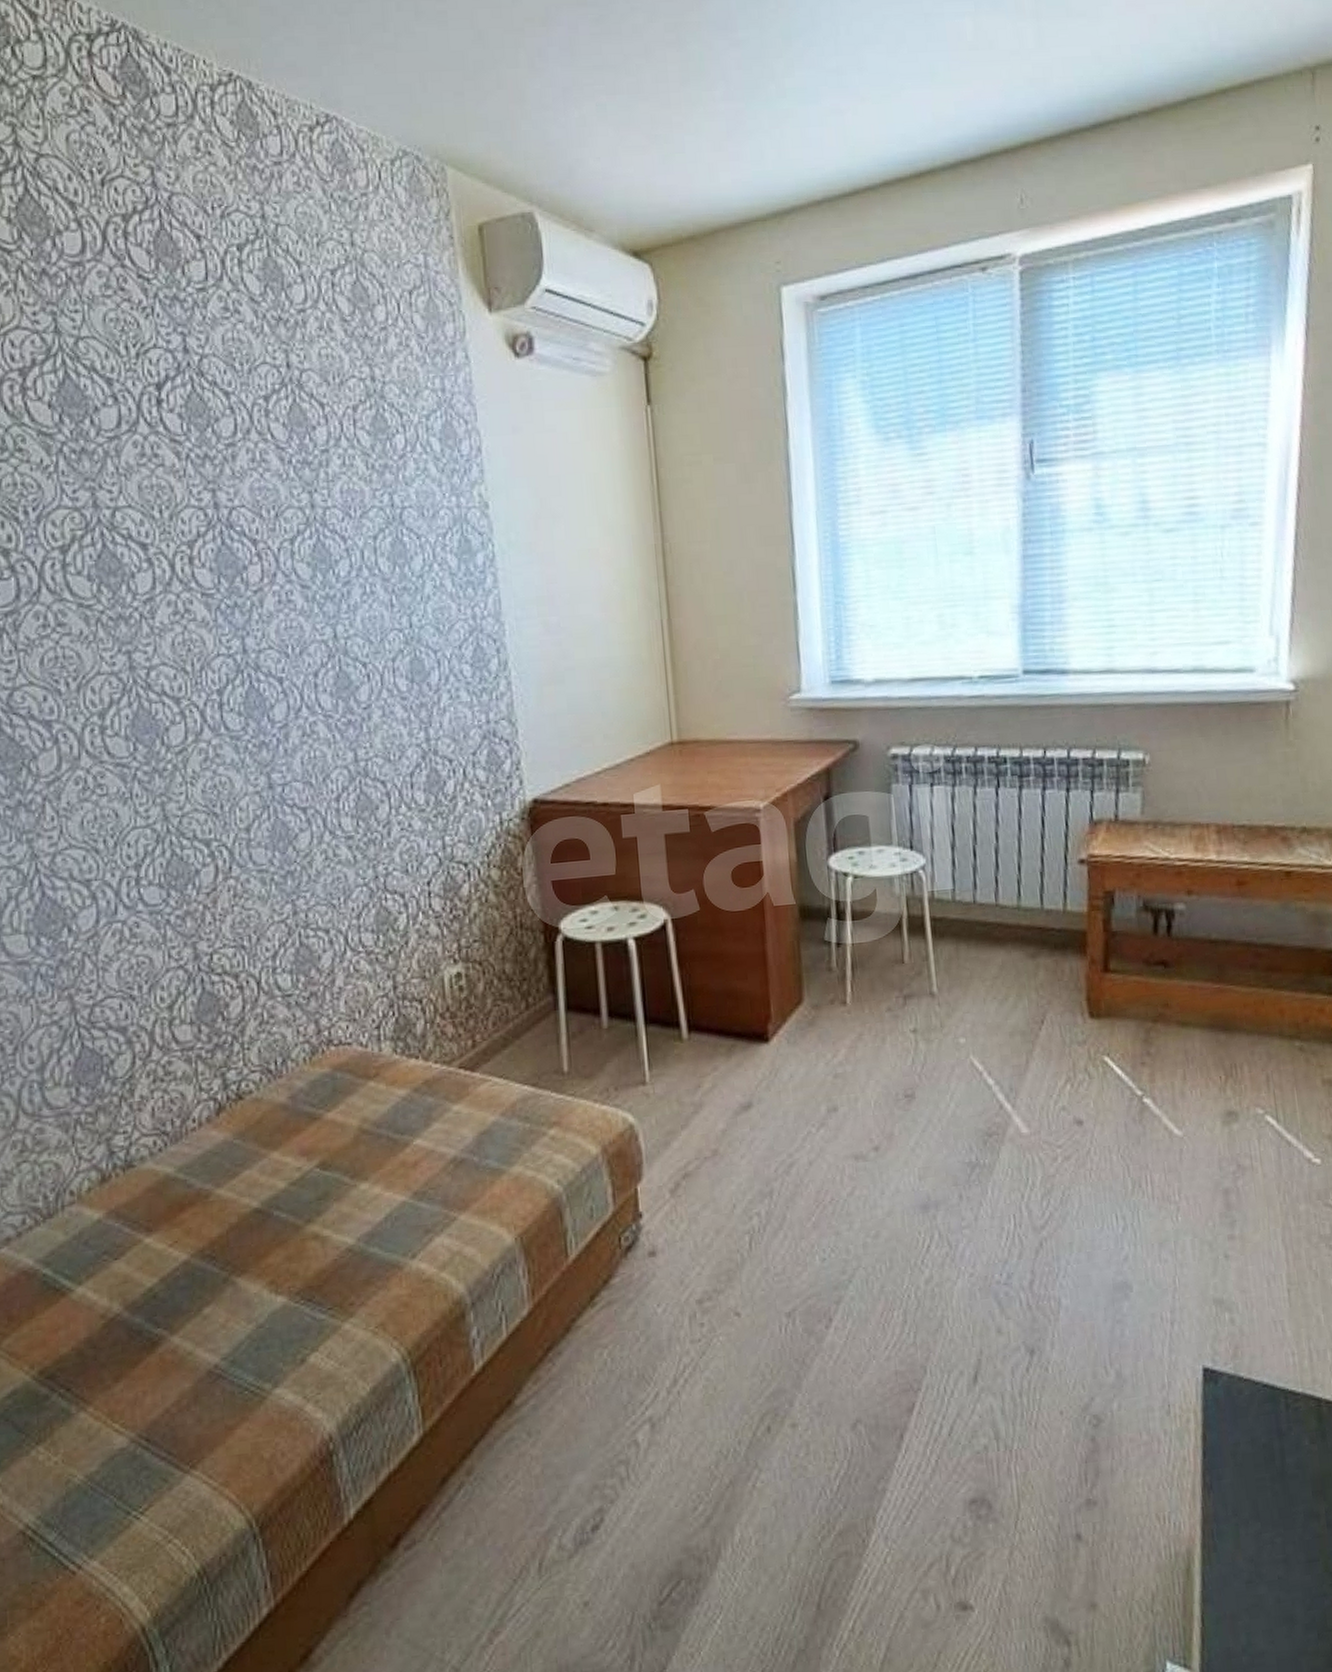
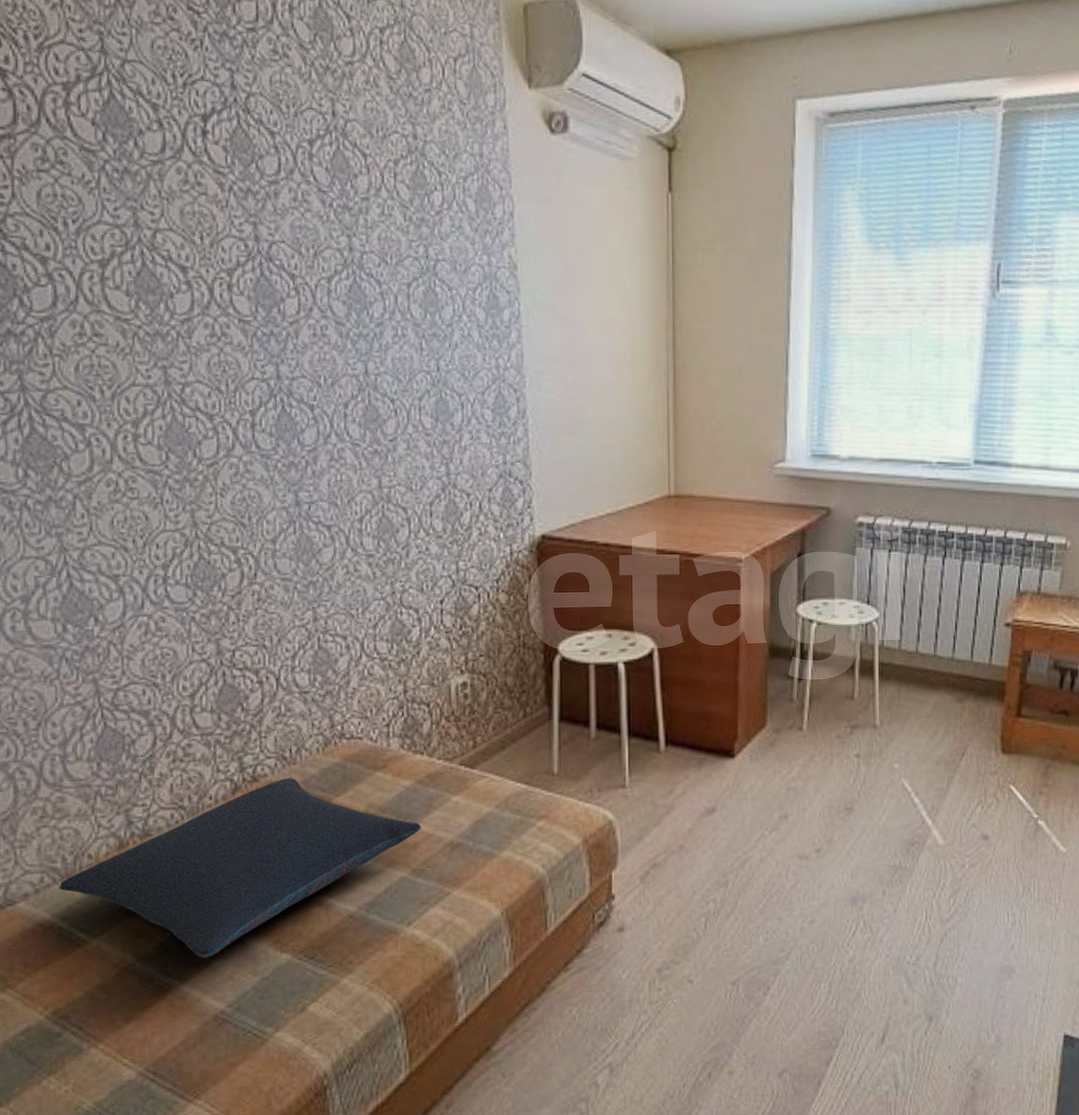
pillow: none [41,1092,421,1305] -> present [59,777,421,958]

